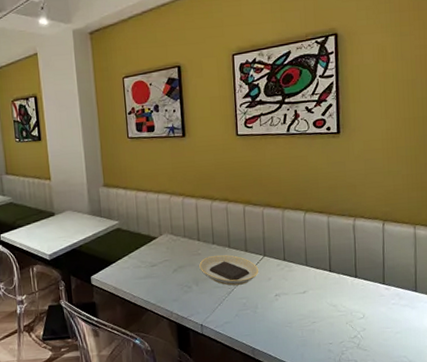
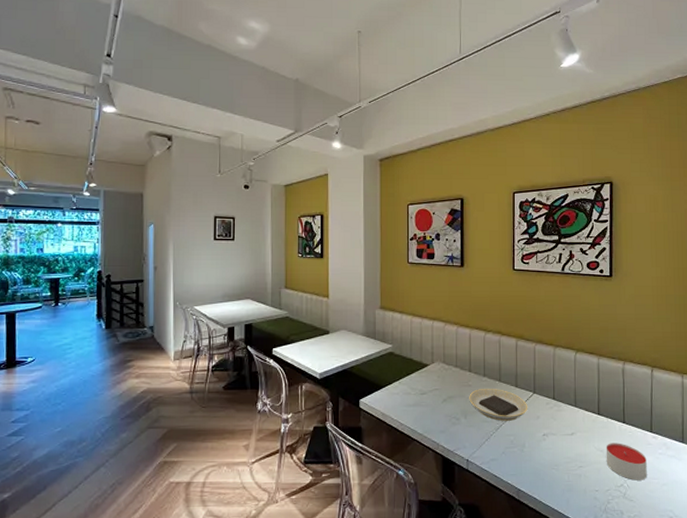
candle: none [338,297,381,331] -> present [606,443,647,481]

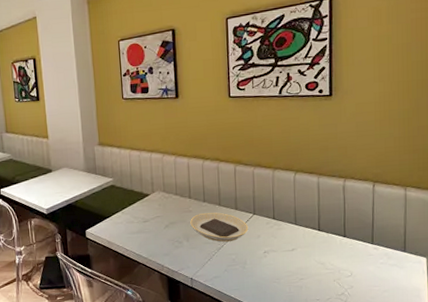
candle: present [606,443,647,481] -> none [326,255,368,289]

